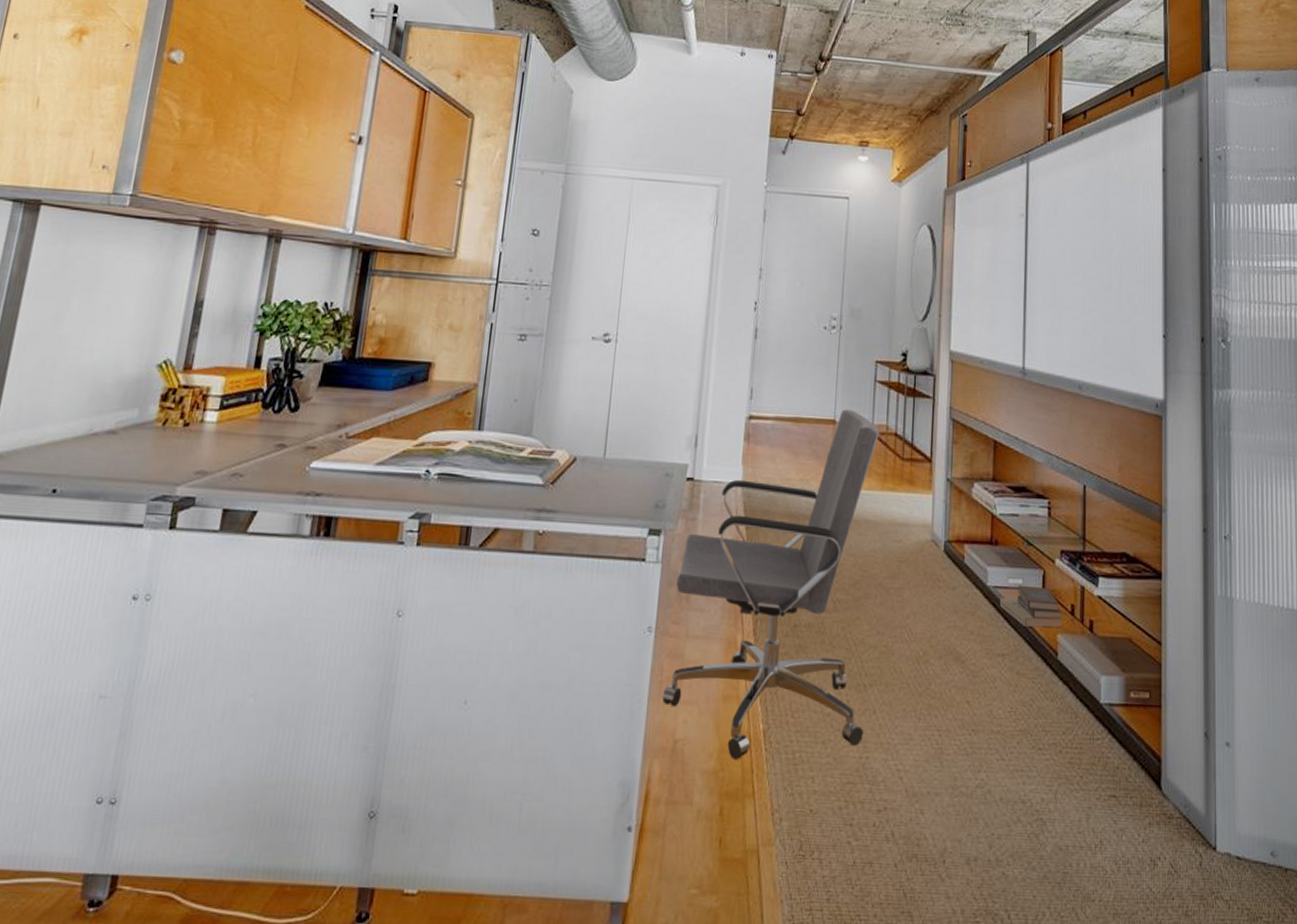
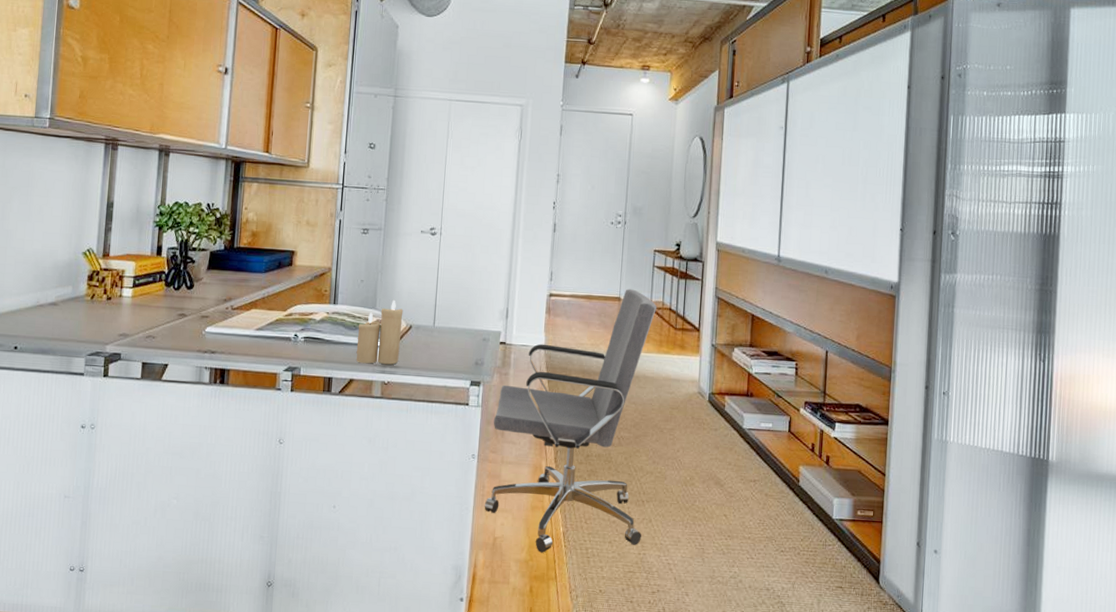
candle: none [504,424,566,510] -> present [356,299,403,365]
books: present [1000,585,1063,628] -> none [753,428,805,461]

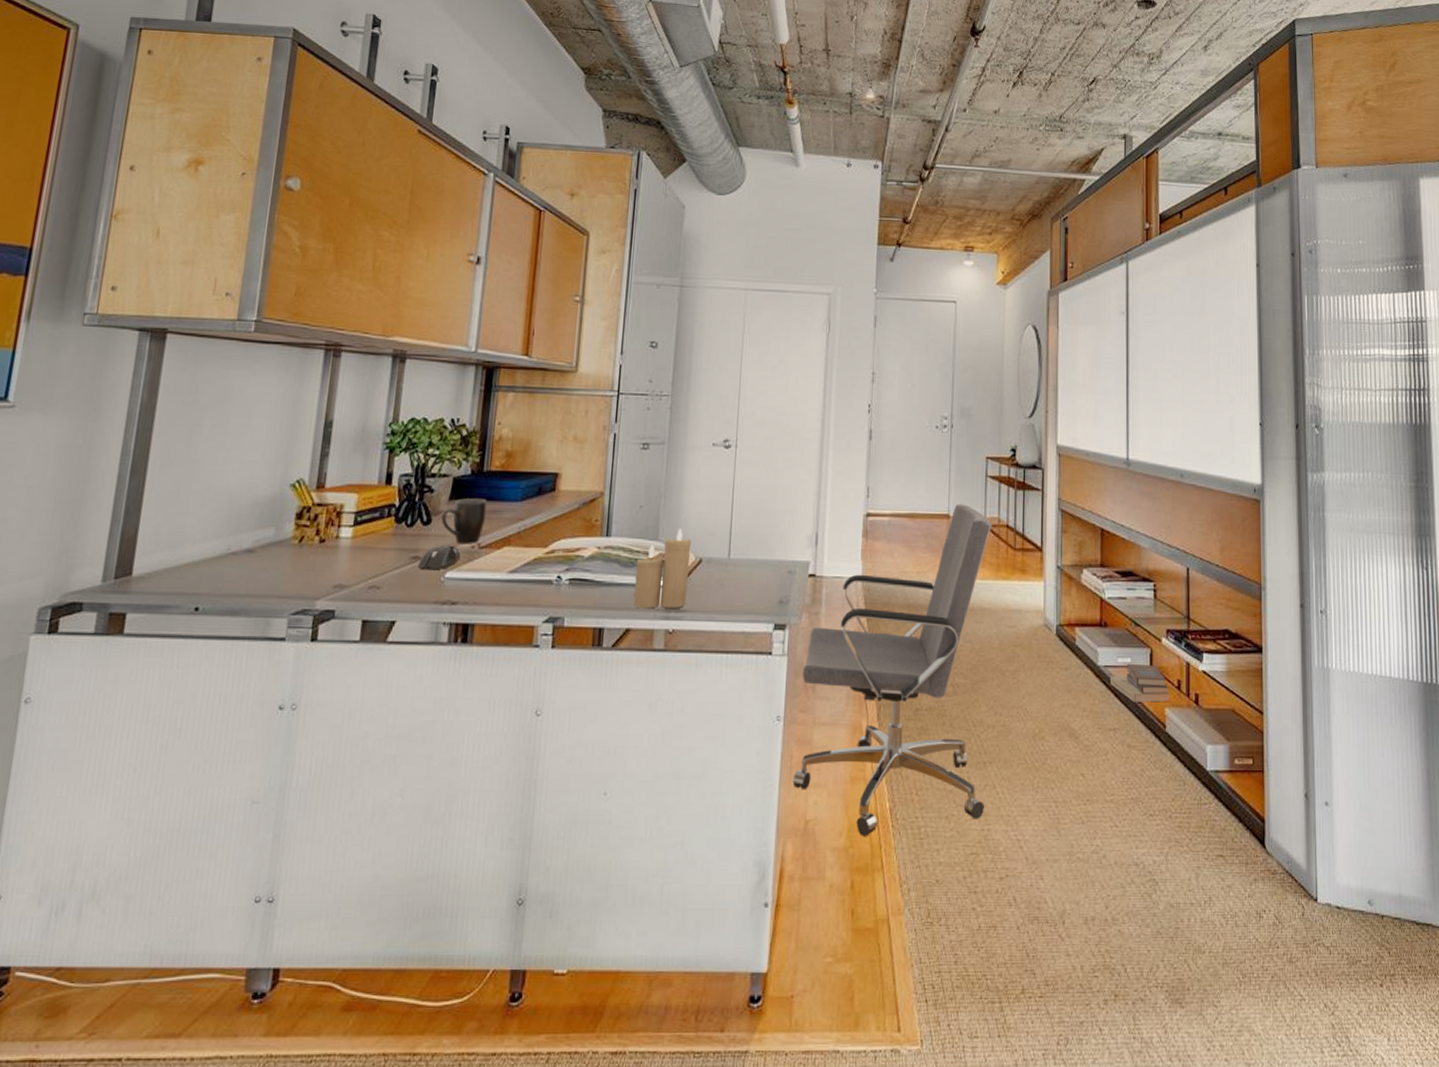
mouse: none [185,305,218,326] -> present [418,545,461,571]
mug: none [201,269,238,306] -> present [441,498,488,544]
books: none [753,428,805,461] -> present [1111,663,1170,703]

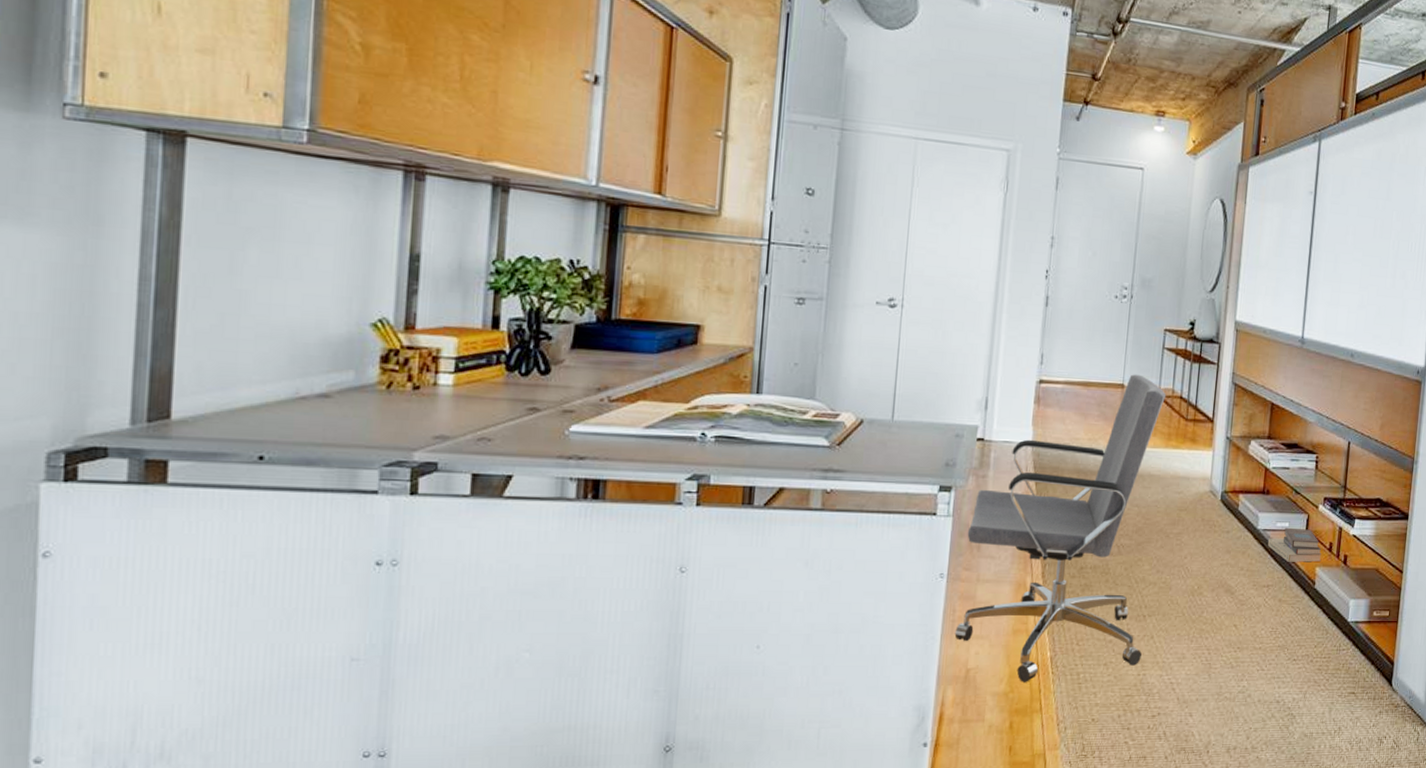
mouse: present [418,545,461,571] -> none [537,396,588,424]
mug: present [441,498,488,544] -> none [562,348,617,397]
candle: present [633,528,692,609] -> none [788,387,852,470]

